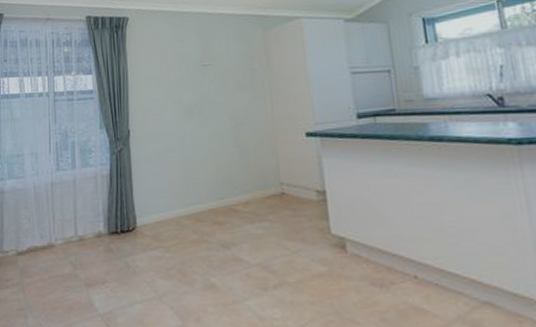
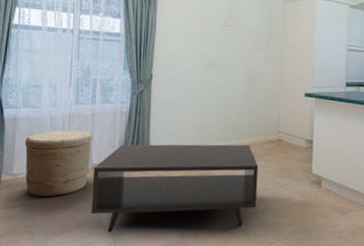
basket: none [12,200,76,276] -> present [25,130,92,197]
coffee table: none [79,202,267,316] -> present [91,144,259,233]

